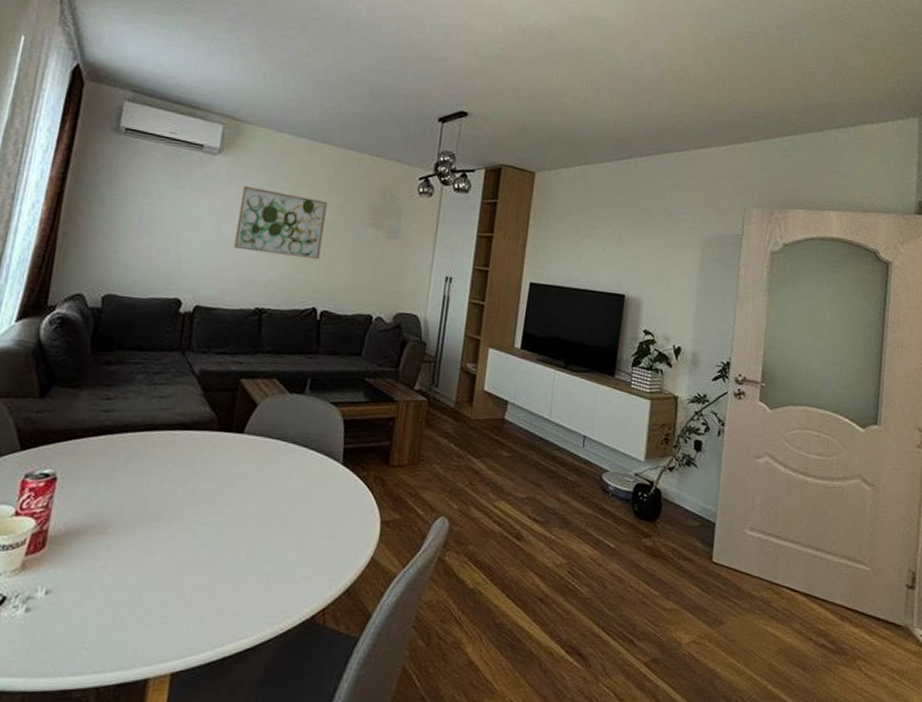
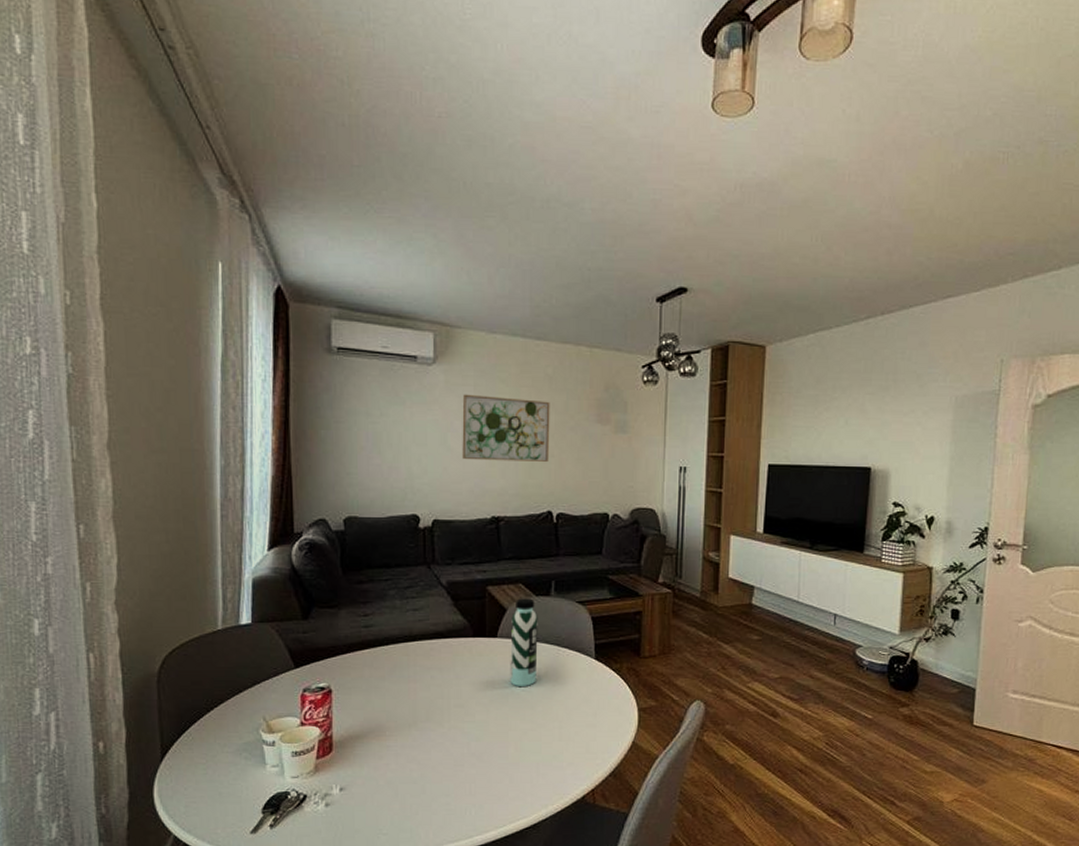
water bottle: none [251,394,289,489] -> present [510,598,538,686]

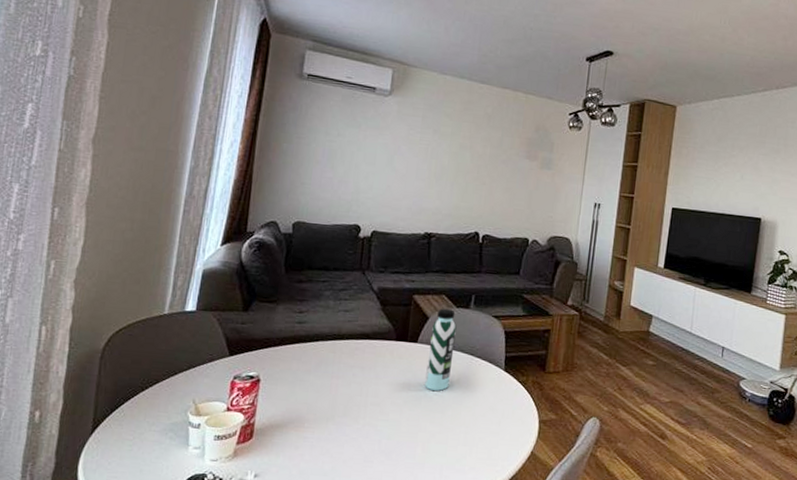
wall art: present [462,394,550,462] -> none [405,123,487,188]

